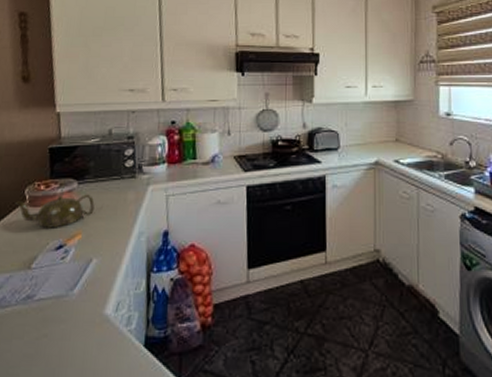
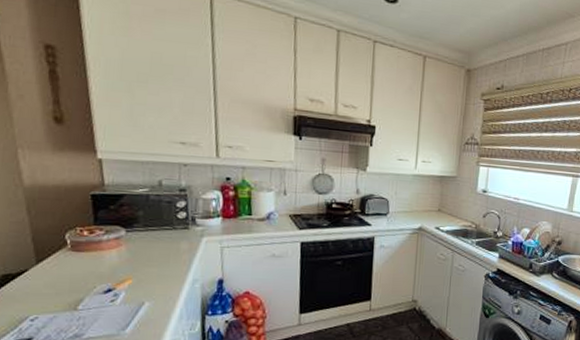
teapot: present [15,194,95,228] -> none [54,242,145,273]

